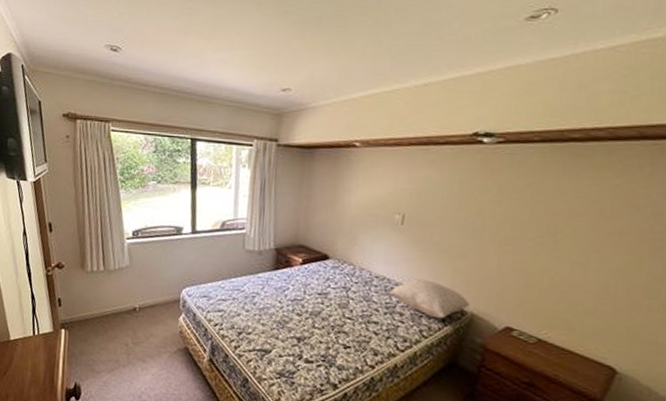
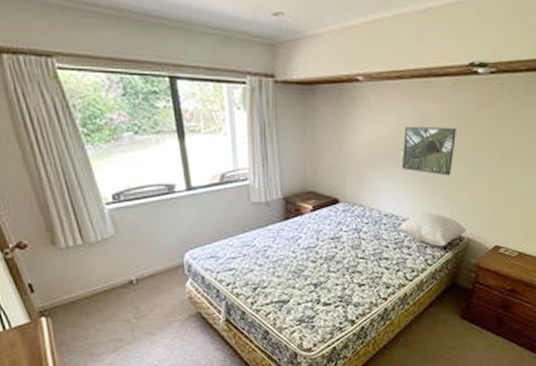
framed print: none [395,191,458,244] -> present [401,127,457,176]

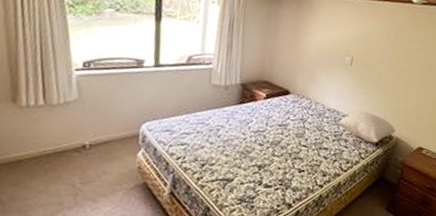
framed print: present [401,127,457,176] -> none [345,37,393,82]

